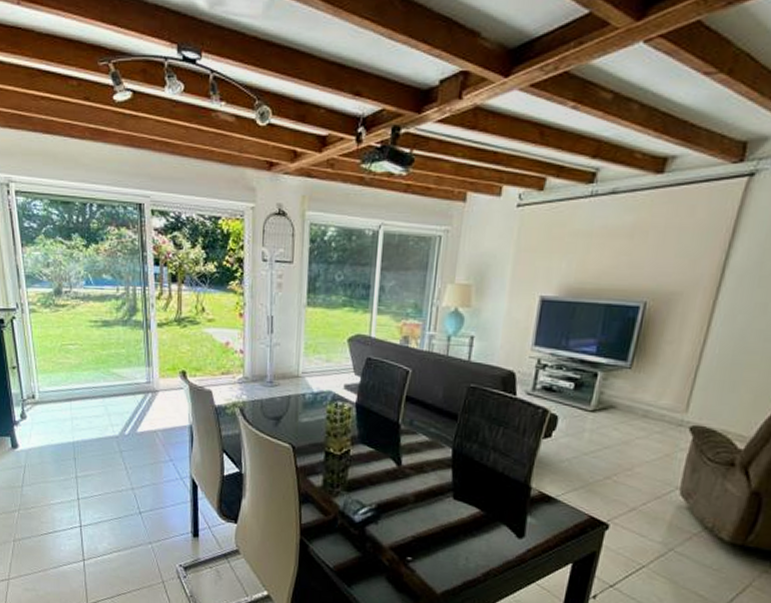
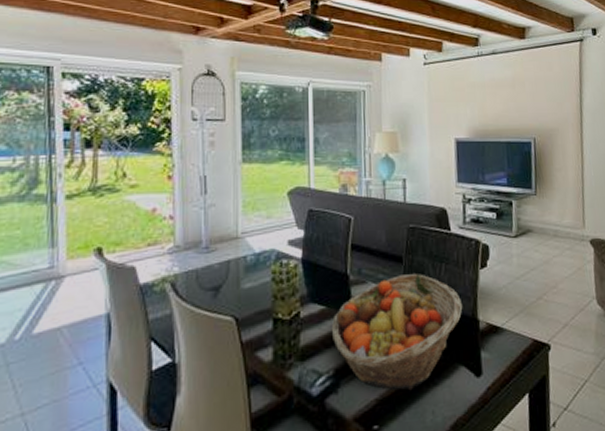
fruit basket: none [377,431,516,536] -> present [331,274,463,391]

